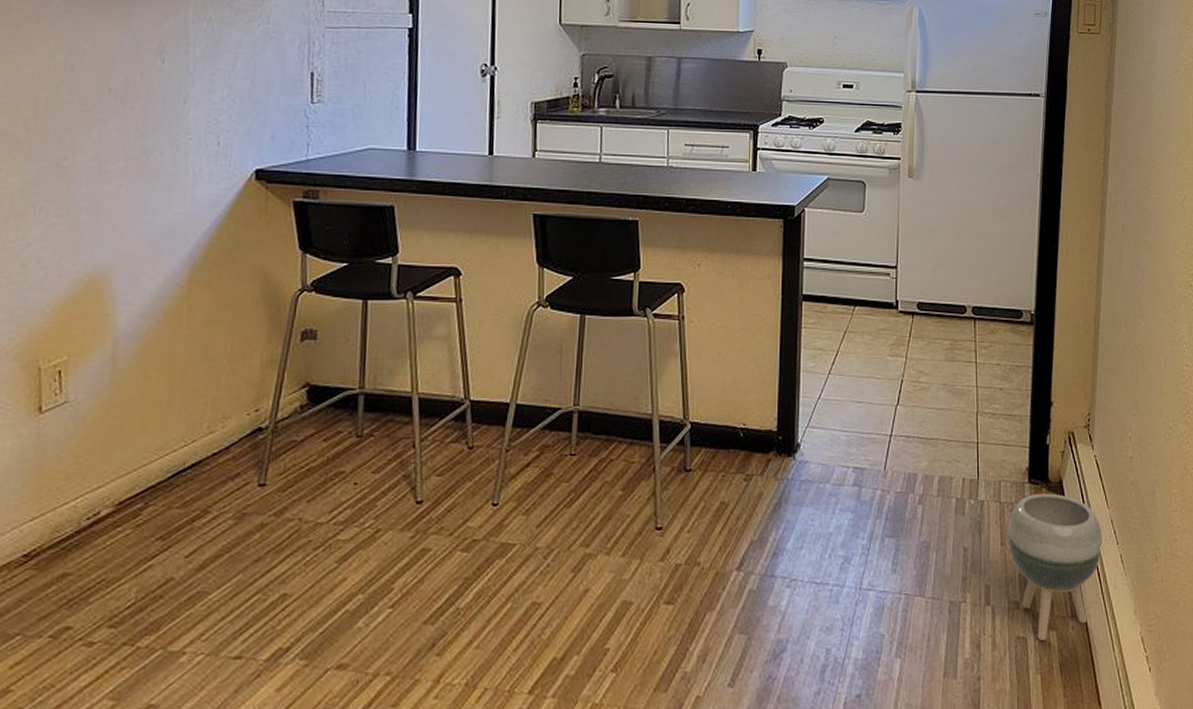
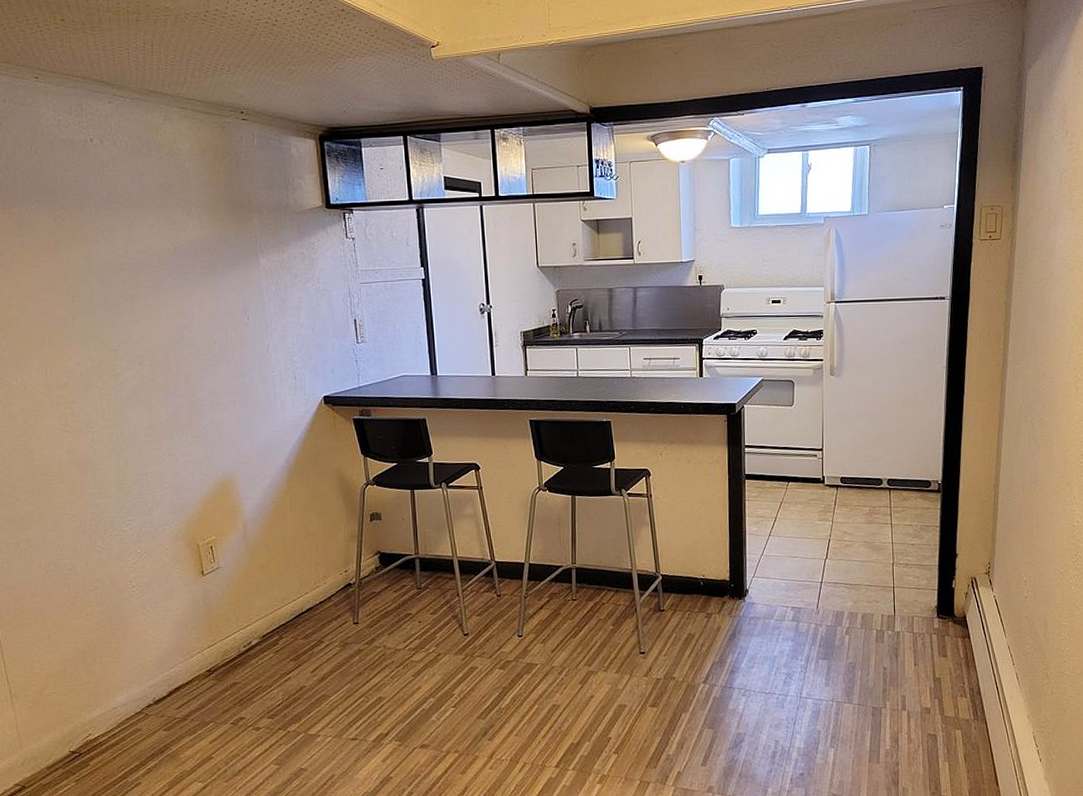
planter: present [1007,493,1103,642] -> none [920,625,1001,738]

